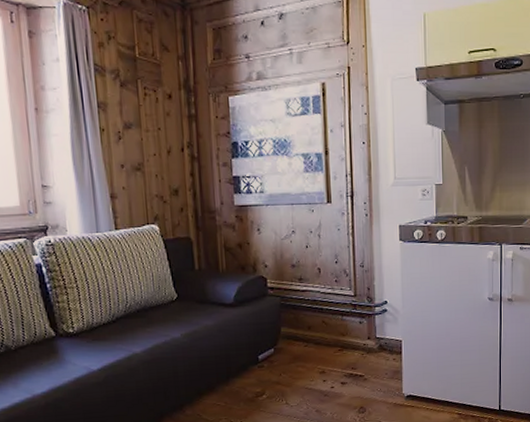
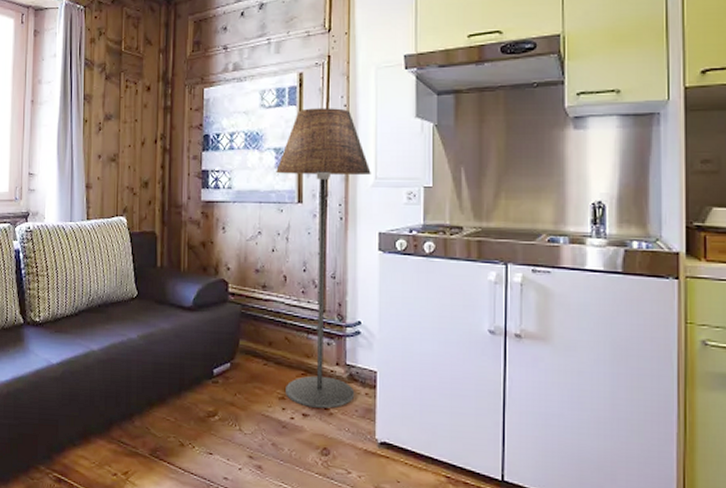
floor lamp: none [305,116,391,377] -> present [276,108,371,409]

